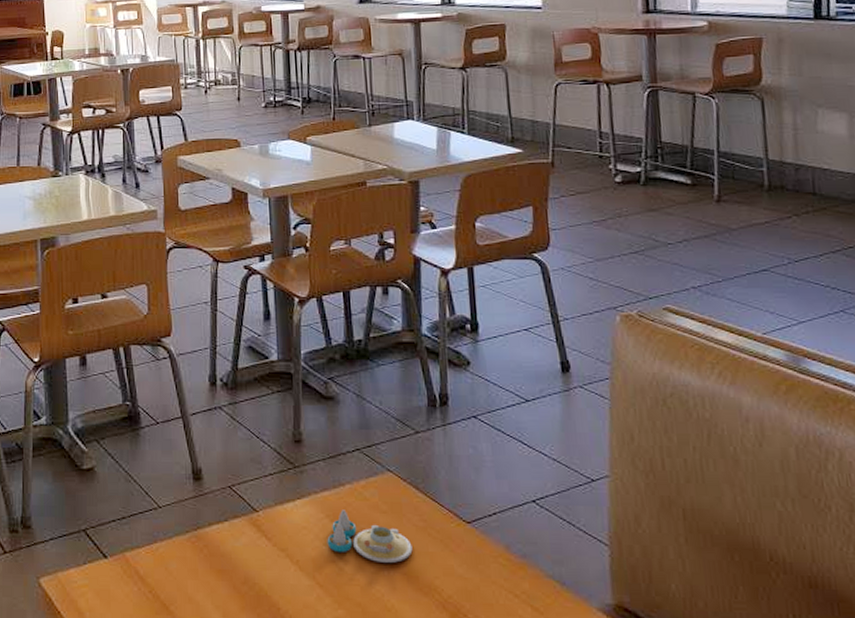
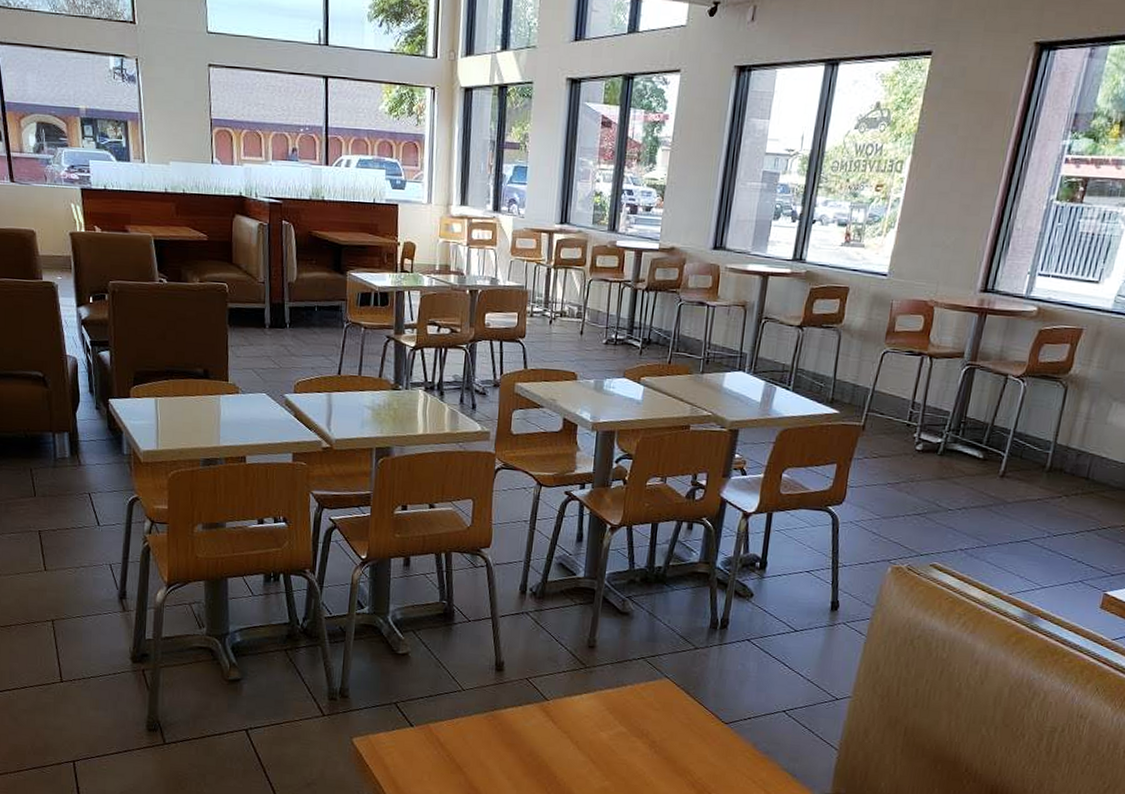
salt and pepper shaker set: present [327,510,413,563] -> none [604,705,676,750]

